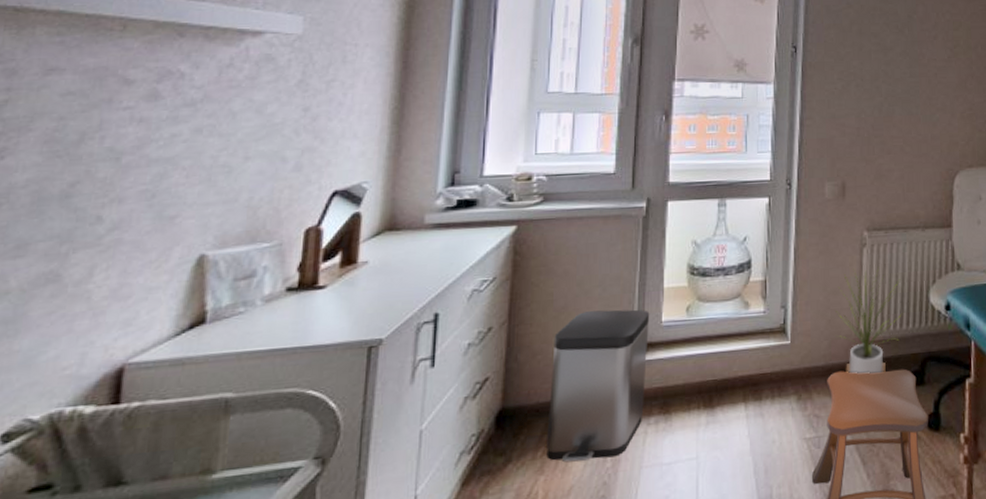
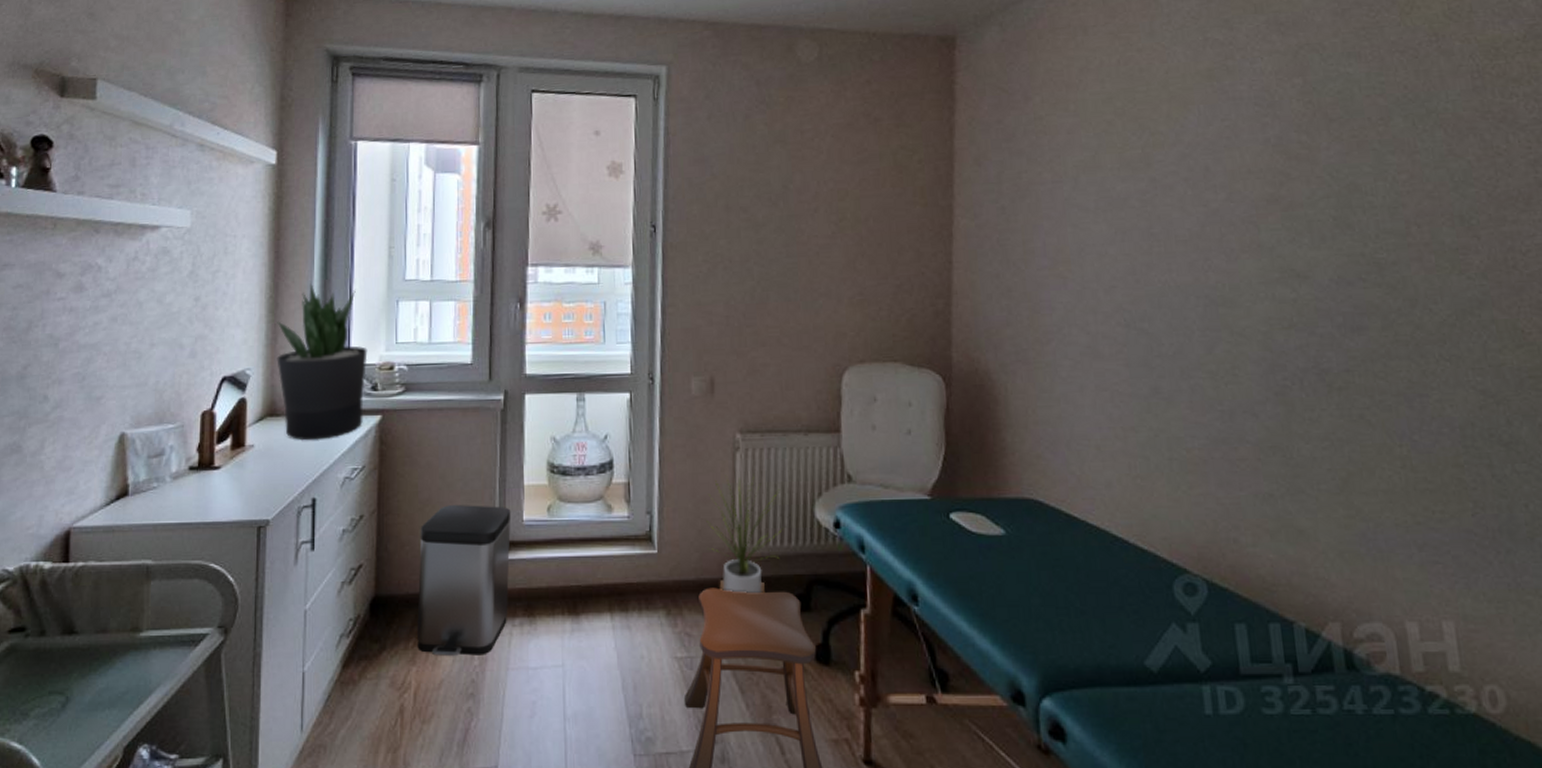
planter: none [399,94,504,254] -> present [277,283,368,439]

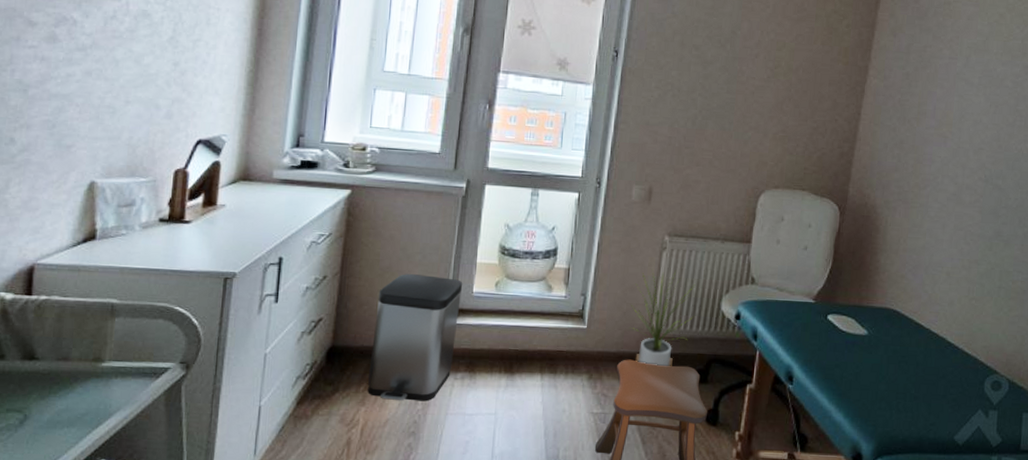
planter: present [277,283,368,439] -> none [253,63,343,206]

